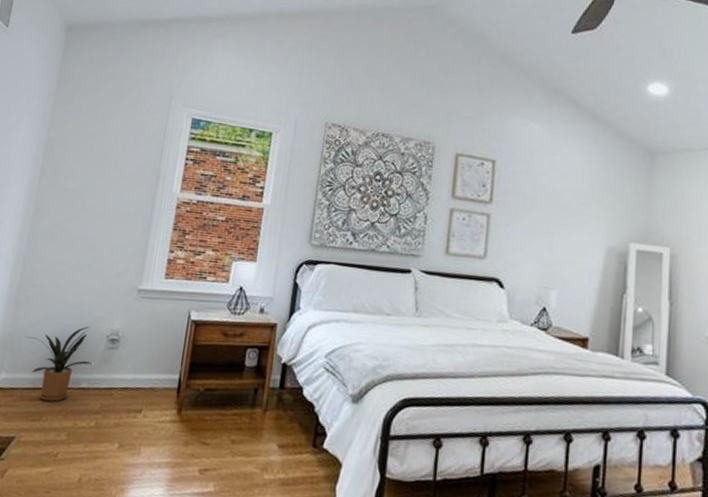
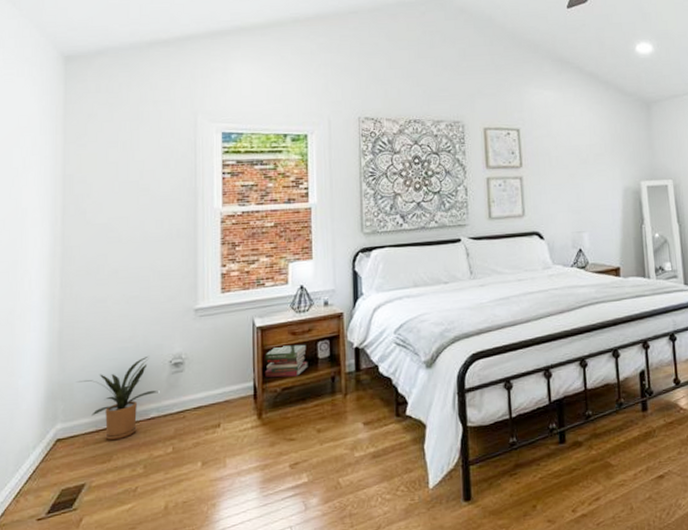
books: none [190,345,236,380] -> present [264,344,308,378]

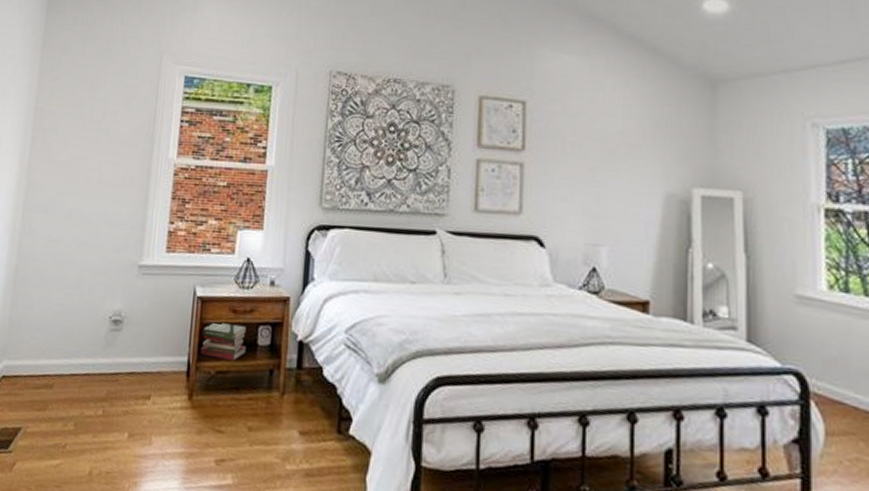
house plant: present [77,355,159,441] -> none [25,306,96,390]

